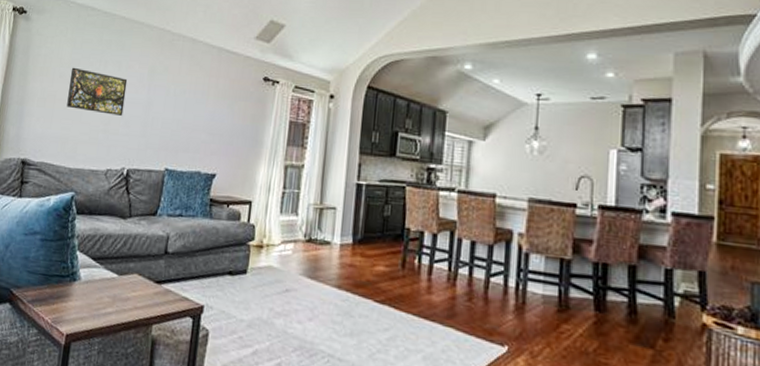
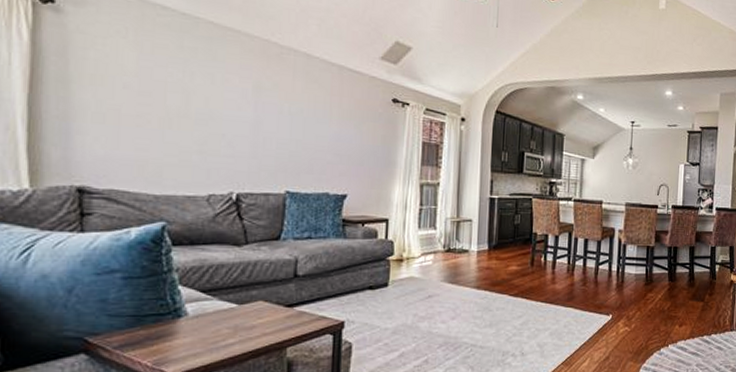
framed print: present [67,67,128,116] -> none [139,77,226,135]

